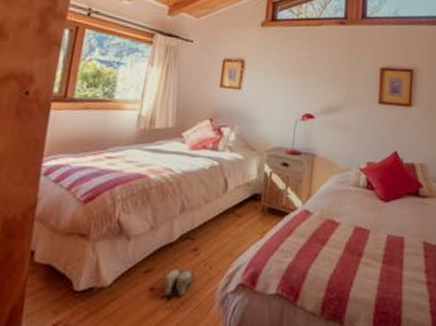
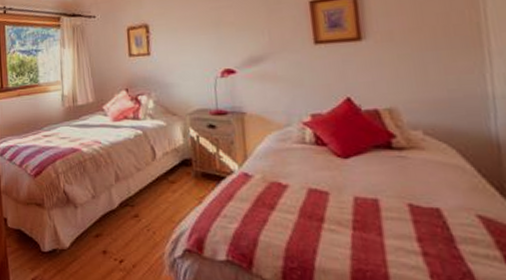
slippers: present [163,268,194,297] -> none [113,233,140,260]

